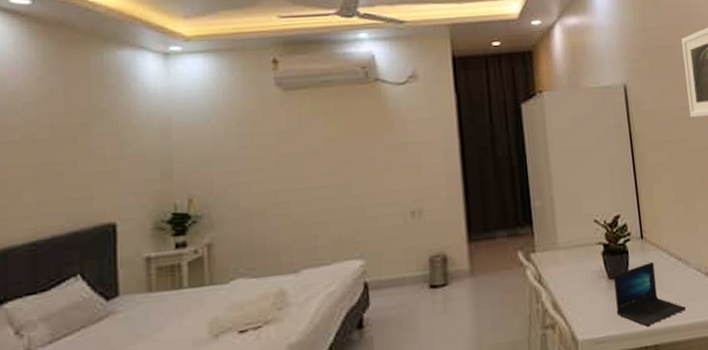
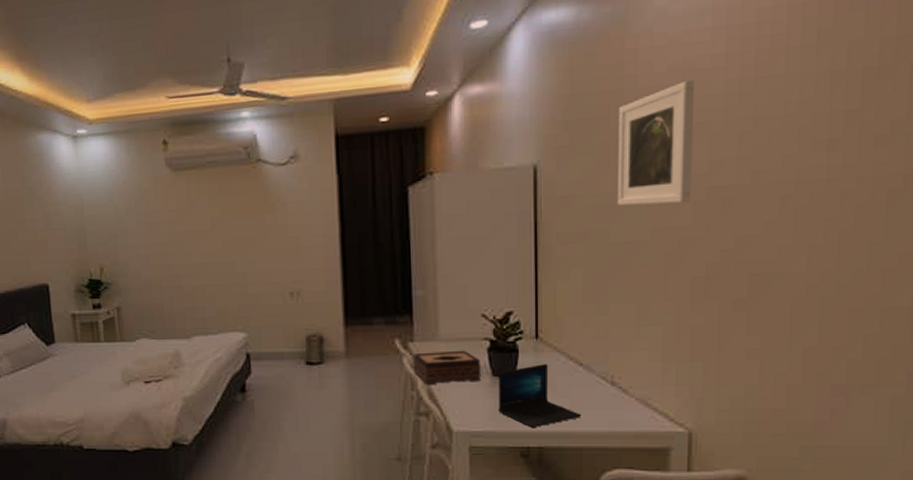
tissue box: none [536,256,599,296] -> present [412,350,482,386]

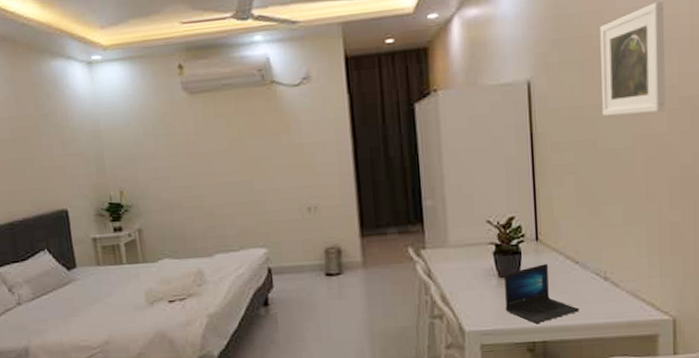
tissue box: present [412,350,482,386] -> none [425,254,489,290]

